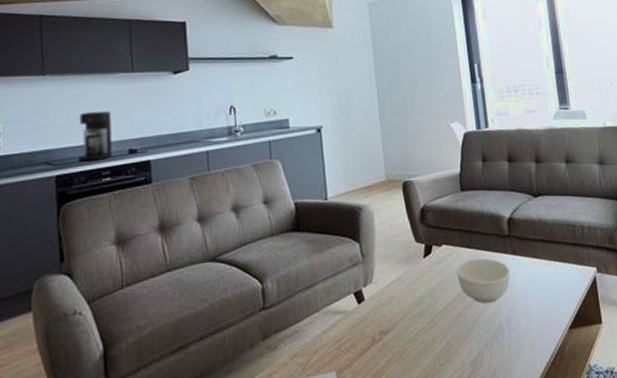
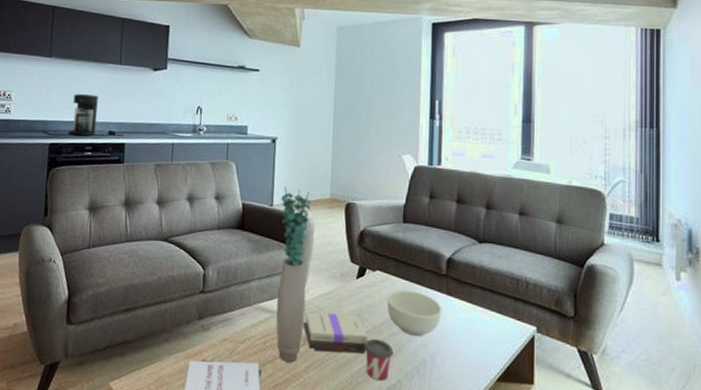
vase: none [335,175,378,363] -> present [276,186,312,363]
books: none [376,295,445,344] -> present [302,312,369,354]
cup: none [441,314,471,358] -> present [364,338,394,381]

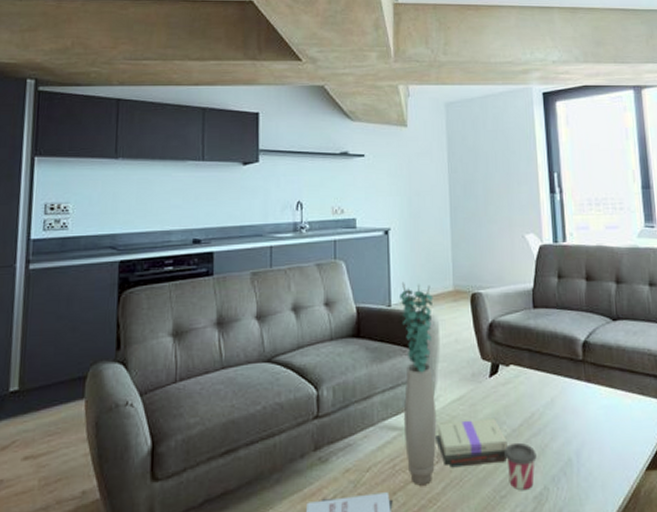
coffee maker: present [68,94,98,136] -> none [142,199,178,249]
bowl: present [386,289,442,337] -> none [523,382,583,434]

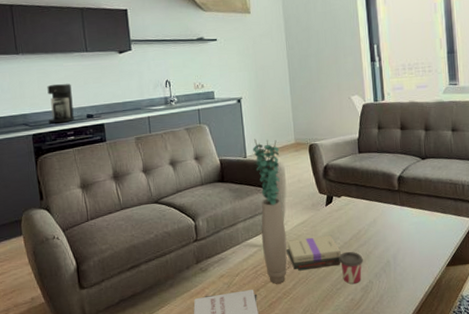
coffee maker: none [142,199,178,249] -> present [47,84,74,124]

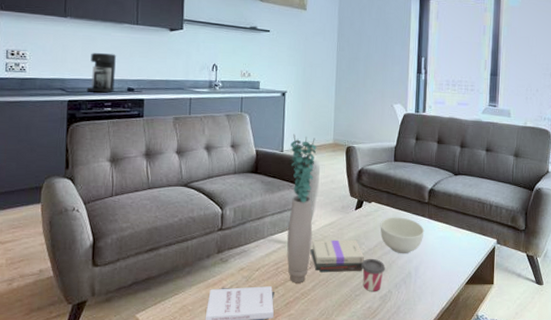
bowl: none [352,207,399,244] -> present [380,217,425,254]

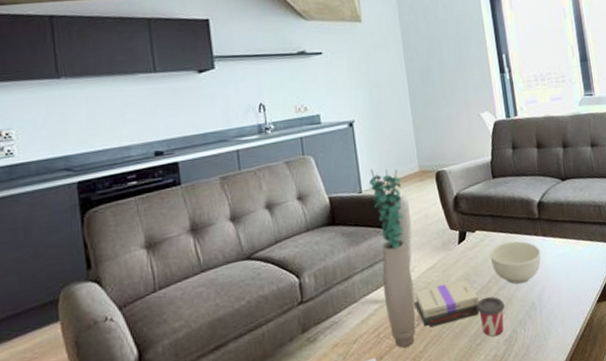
coffee maker: present [86,53,116,93] -> none [99,113,137,167]

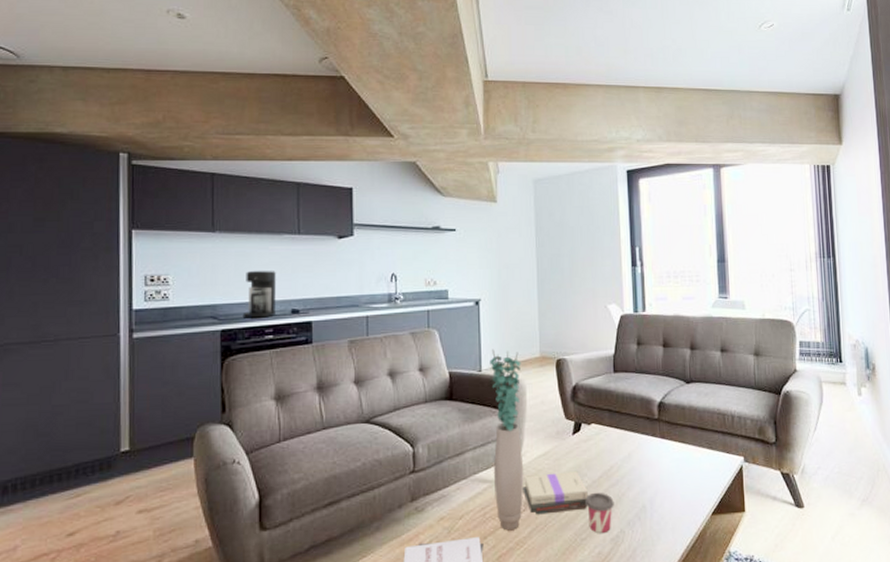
coffee maker: none [99,113,137,167] -> present [242,271,276,318]
bowl: present [489,241,541,285] -> none [603,439,657,484]

